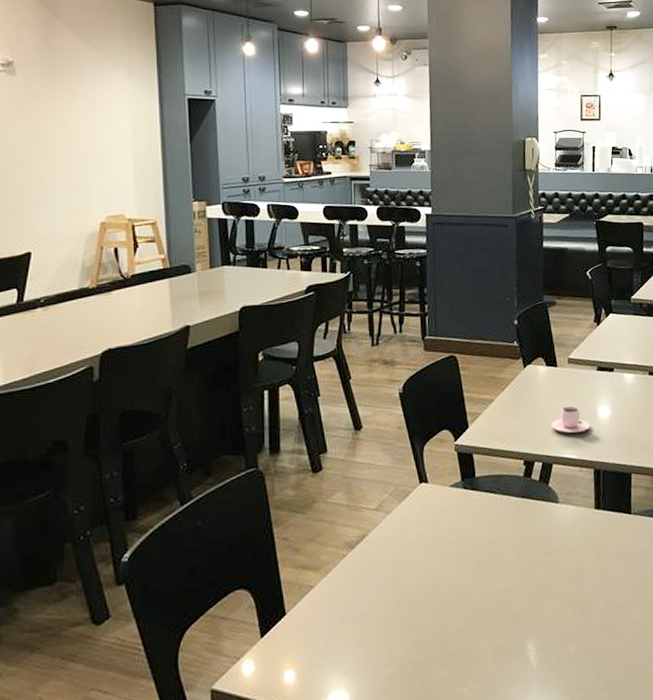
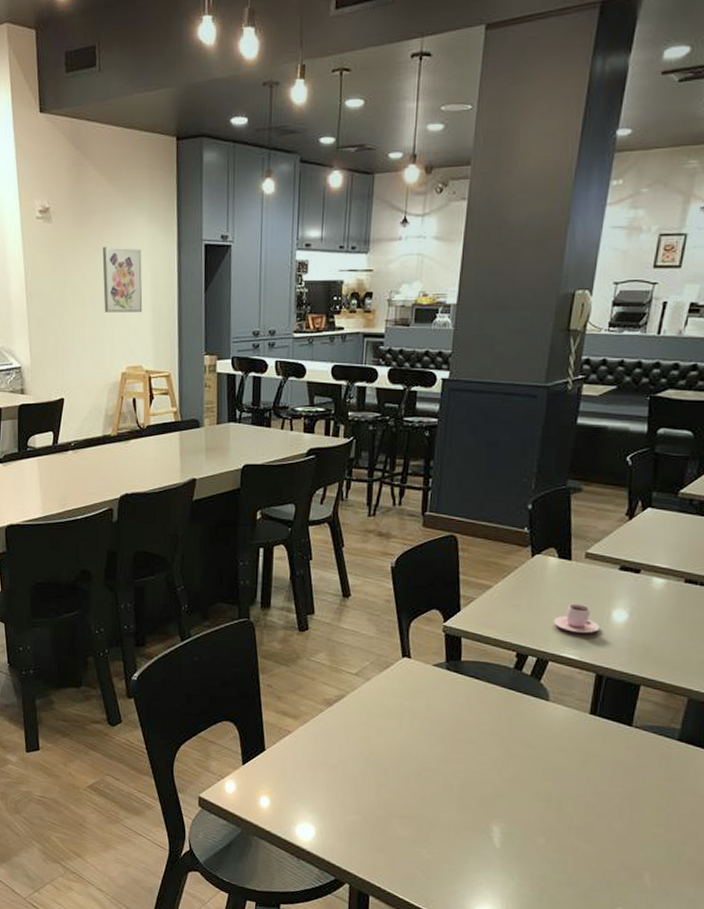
wall art: none [76,100,123,163] -> present [102,247,143,312]

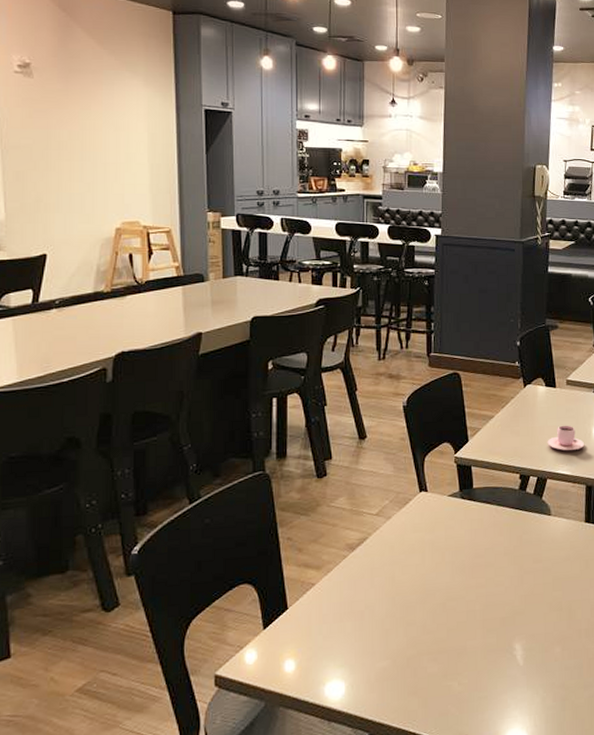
wall art: present [102,247,143,312] -> none [93,105,139,169]

